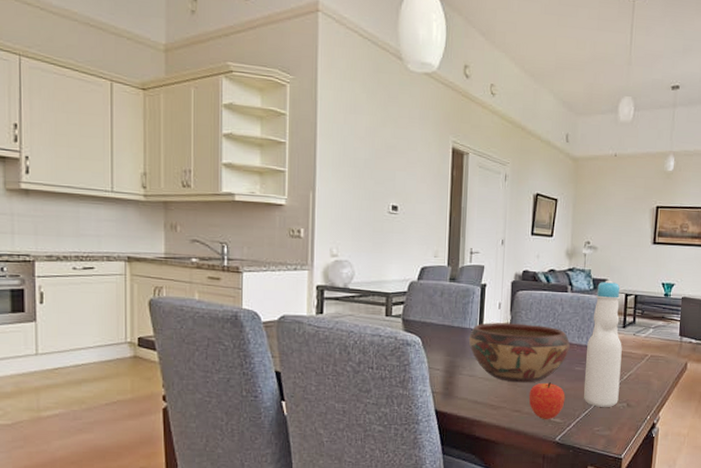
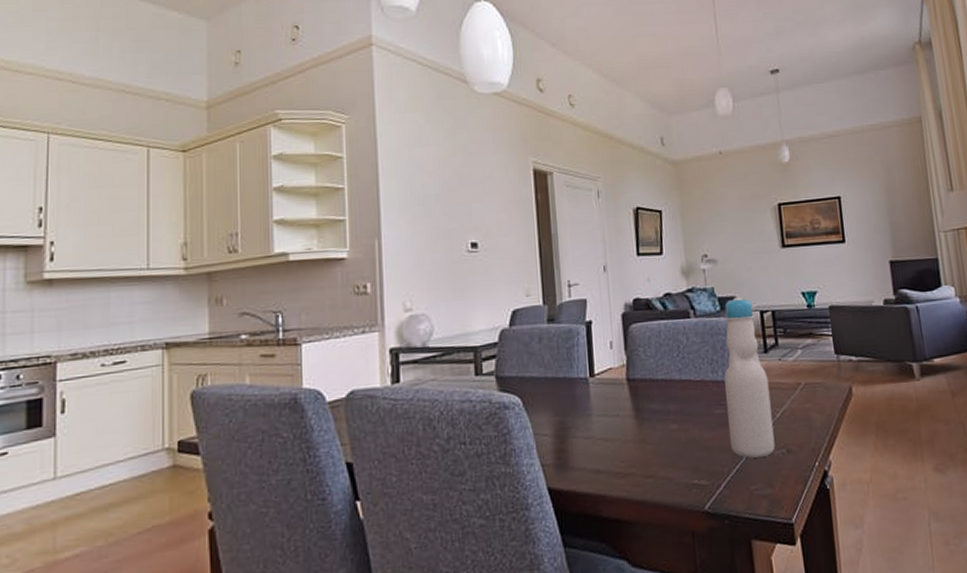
decorative bowl: present [468,322,570,383] -> none [578,363,704,440]
fruit: present [528,381,565,420] -> none [662,432,709,484]

